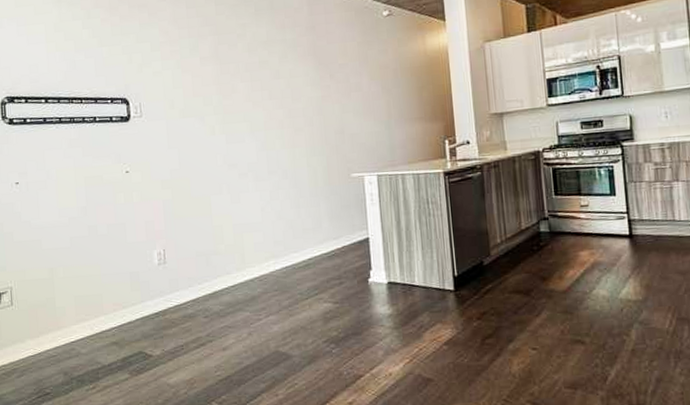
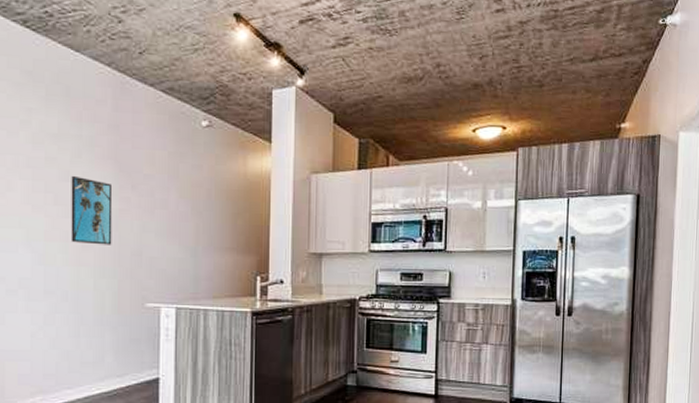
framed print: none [281,73,319,129] -> present [71,175,113,245]

